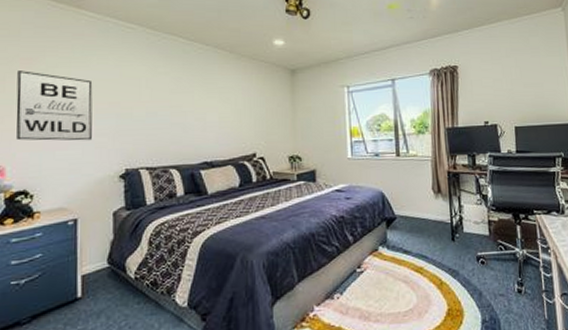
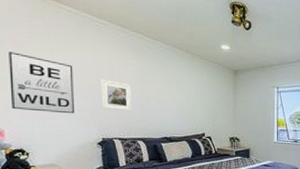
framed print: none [125,94,162,132] -> present [101,79,131,111]

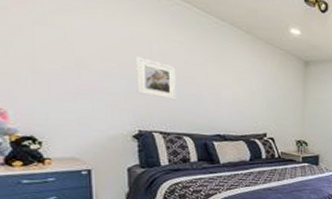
wall art: present [9,52,74,114] -> none [9,9,101,98]

